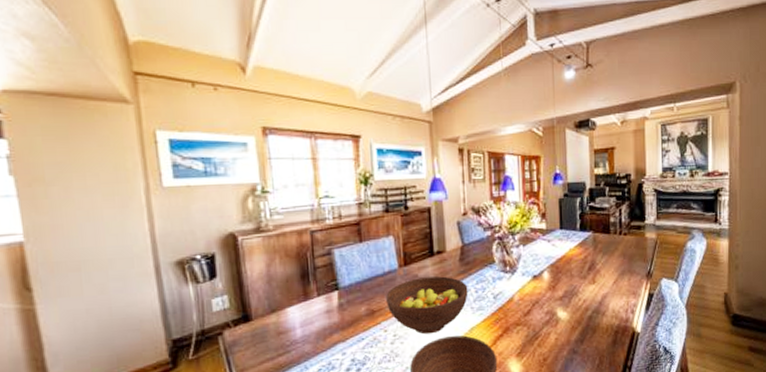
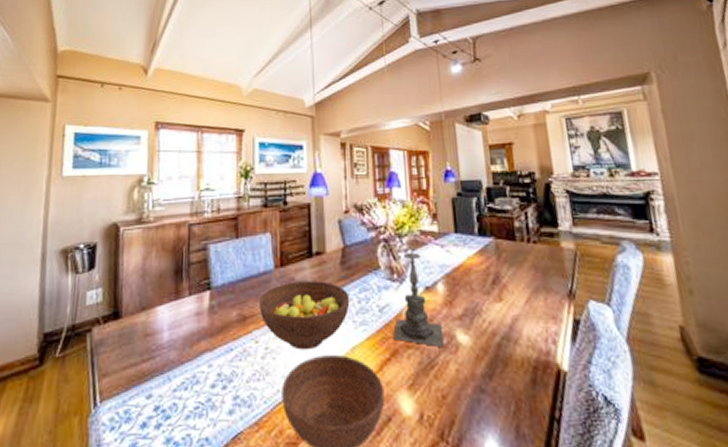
candle holder: none [505,243,547,323] -> present [393,247,445,346]

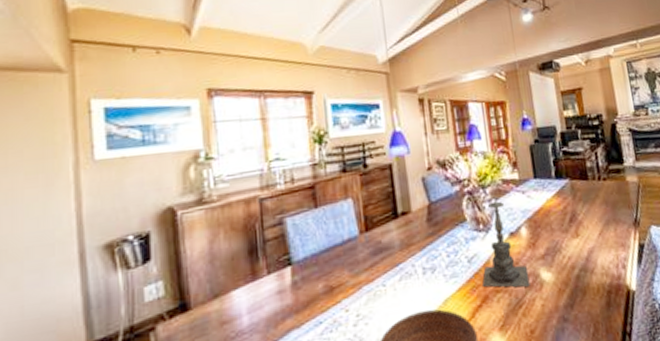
fruit bowl: present [259,281,350,350] -> none [346,240,440,312]

